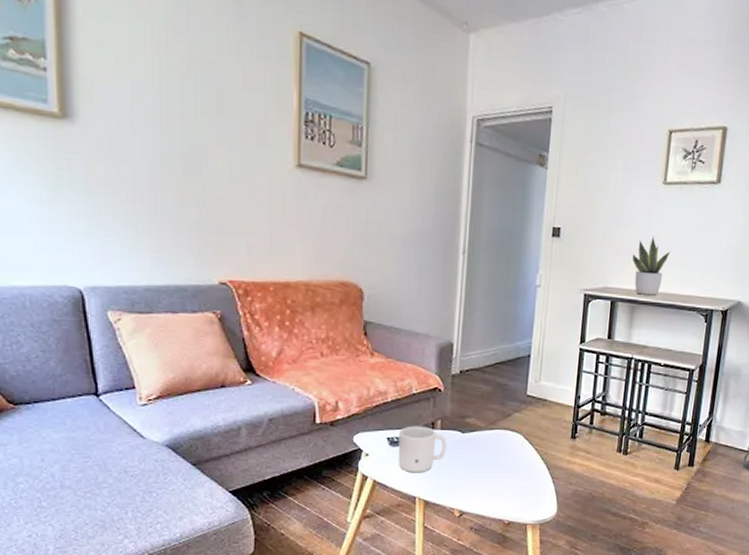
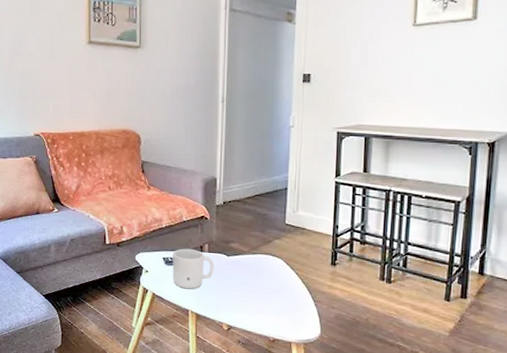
potted plant: present [633,236,671,296] -> none [385,75,426,131]

